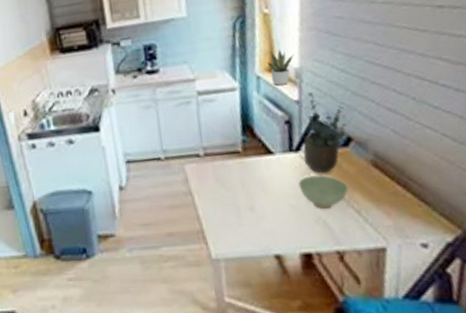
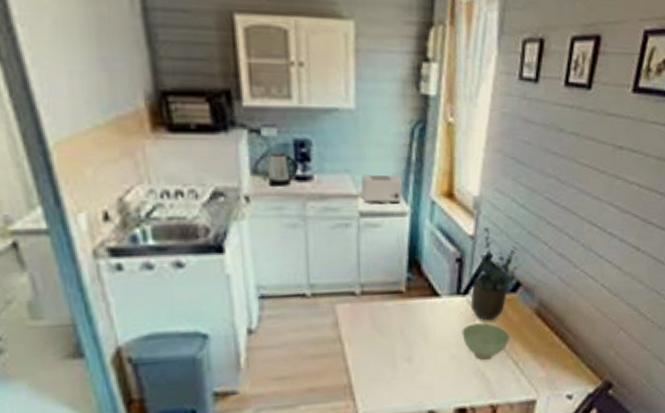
kettle: none [124,55,148,81] -> present [266,152,298,186]
toaster: none [196,59,231,85] -> present [360,174,403,204]
potted plant: present [267,49,294,86] -> none [445,171,475,215]

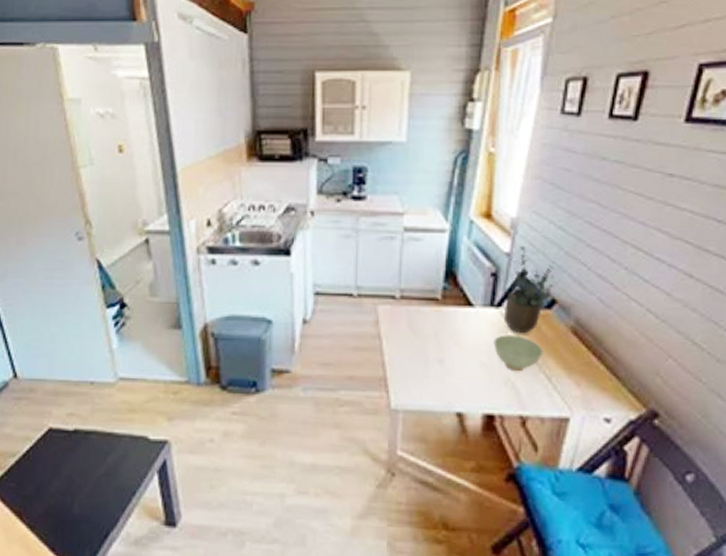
kettle: present [266,152,298,186] -> none [329,176,355,204]
toaster: present [360,174,403,204] -> none [406,196,445,222]

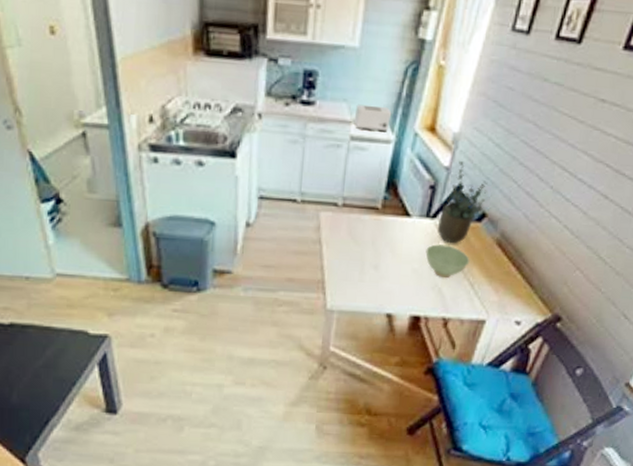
toaster: none [406,196,445,222] -> present [353,104,392,132]

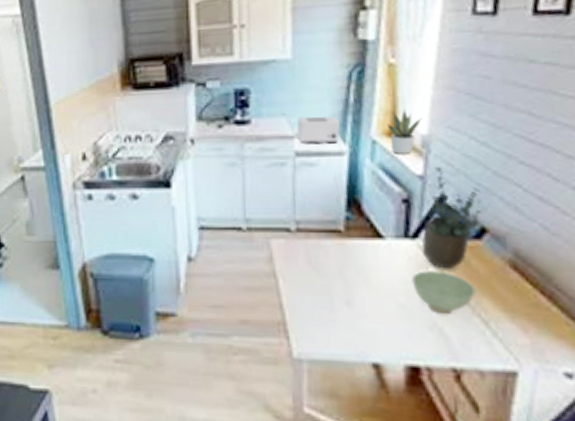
potted plant: none [428,108,456,148] -> present [387,109,422,154]

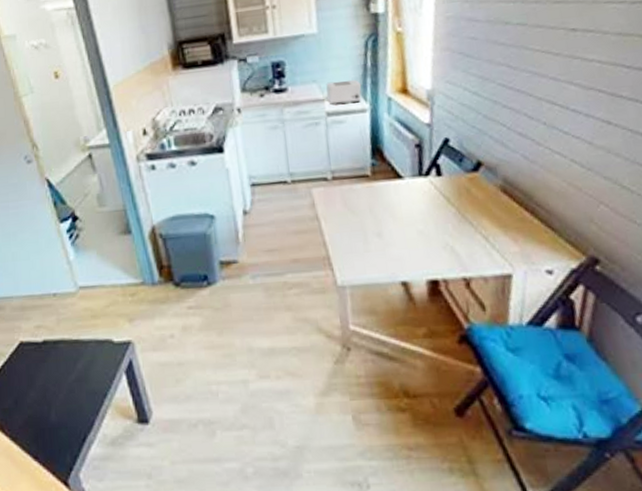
potted plant: present [387,109,422,154] -> none [399,70,426,108]
bowl: present [411,271,476,314] -> none [427,200,477,235]
potted plant: present [421,167,482,270] -> none [432,115,477,198]

